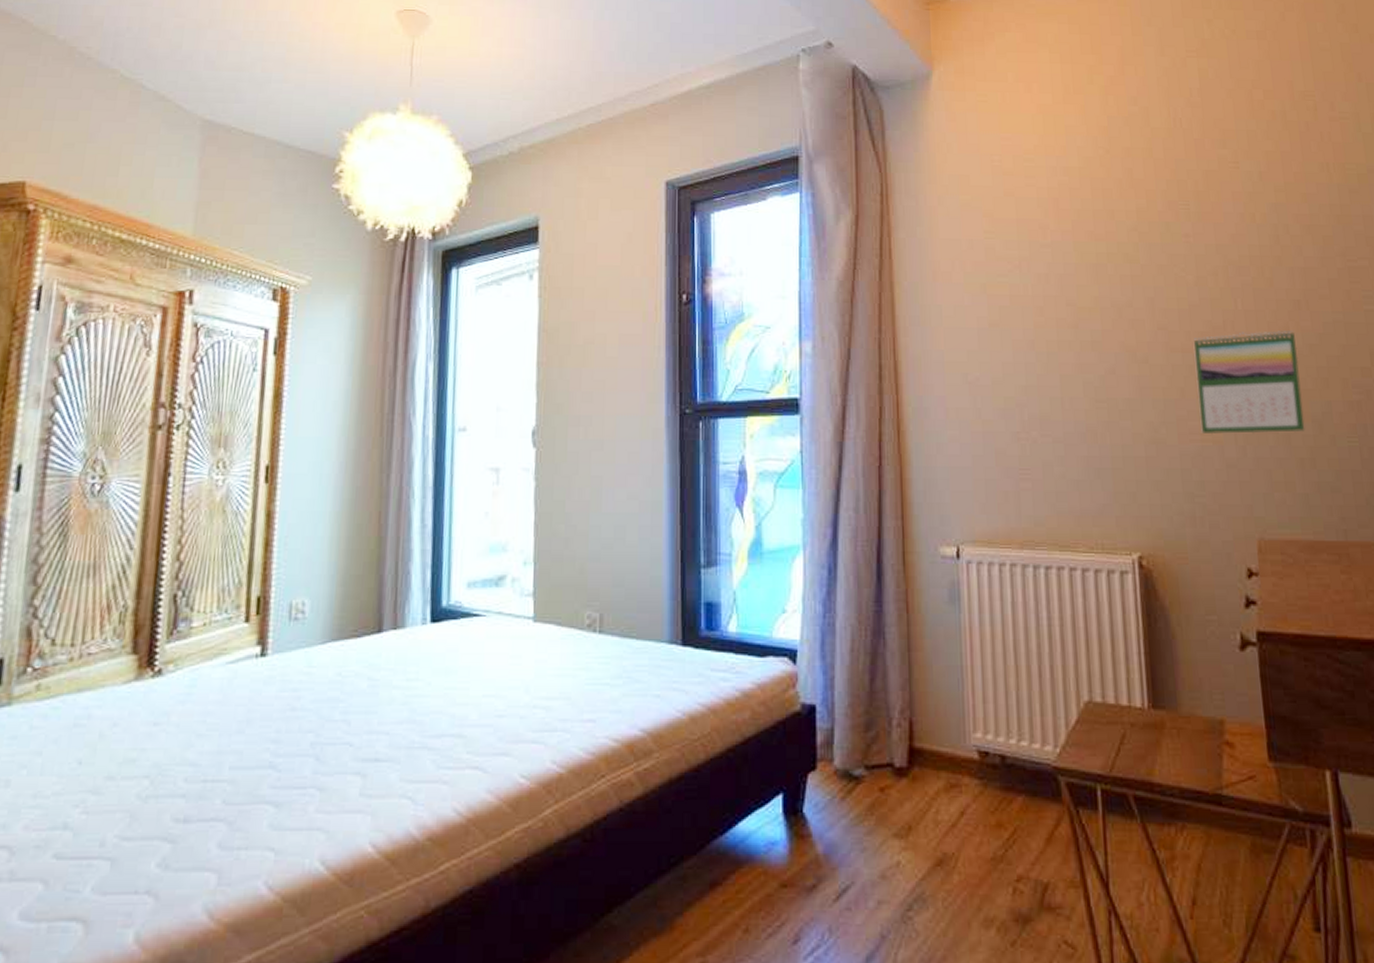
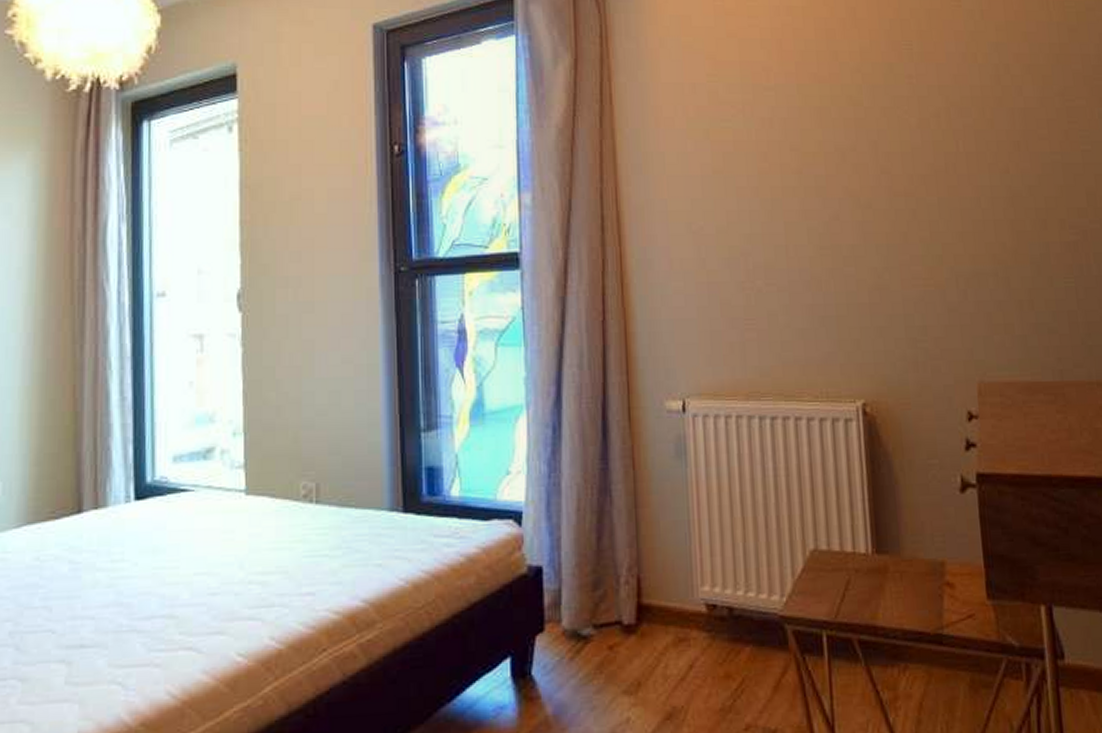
calendar: present [1193,331,1305,435] -> none [916,172,1024,279]

